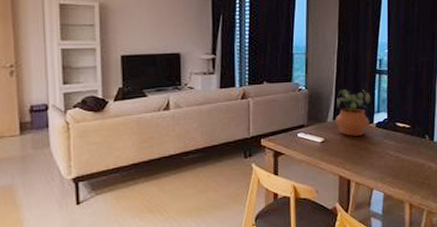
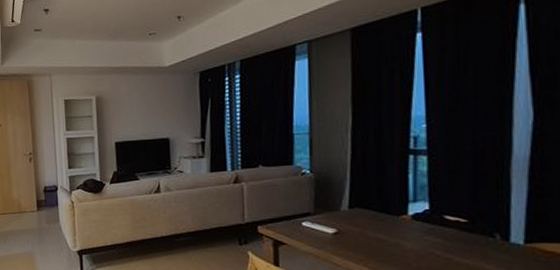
potted plant: present [335,89,371,136] -> none [351,173,403,229]

